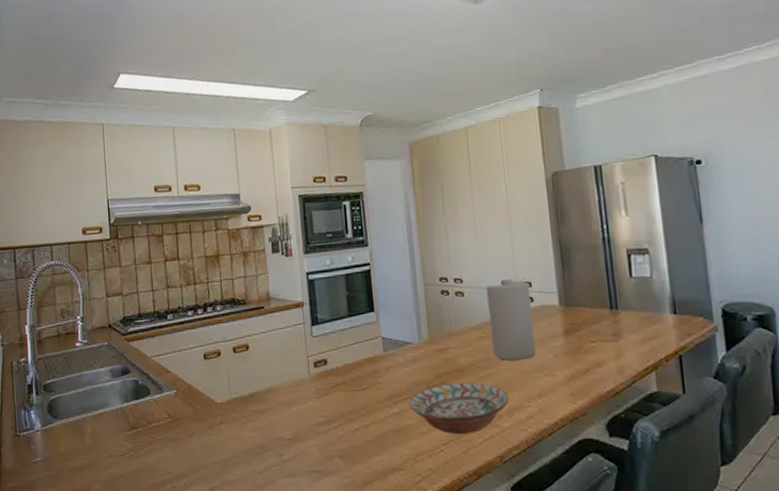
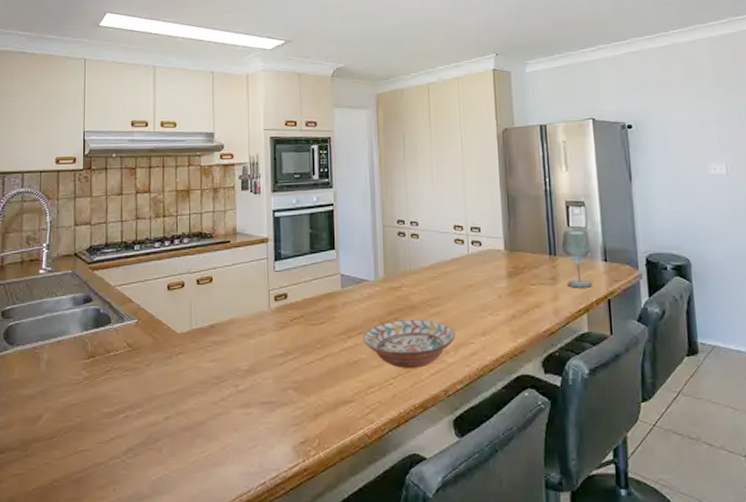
paper towel holder: present [486,278,537,360] -> none [440,223,482,299]
wine glass: none [623,280,660,344] -> present [561,230,592,288]

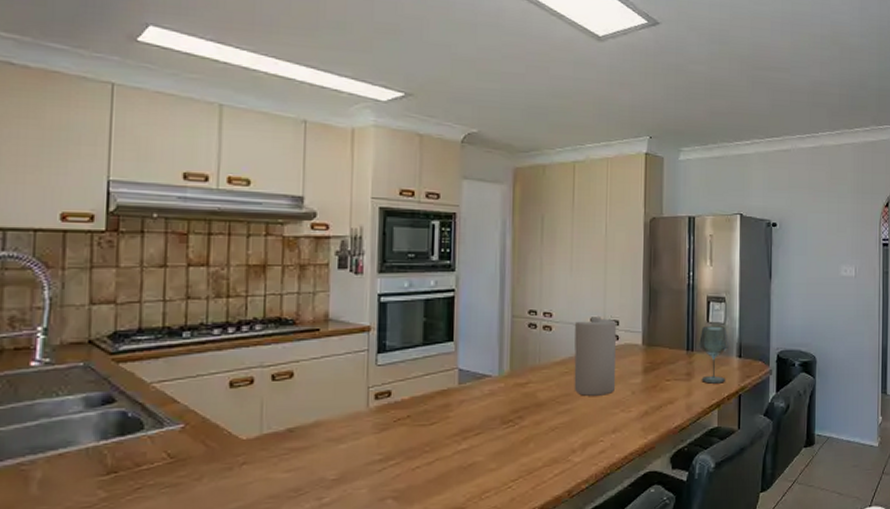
decorative bowl: present [363,320,456,368] -> none [480,418,584,470]
paper towel holder: none [440,223,482,299] -> present [574,315,616,396]

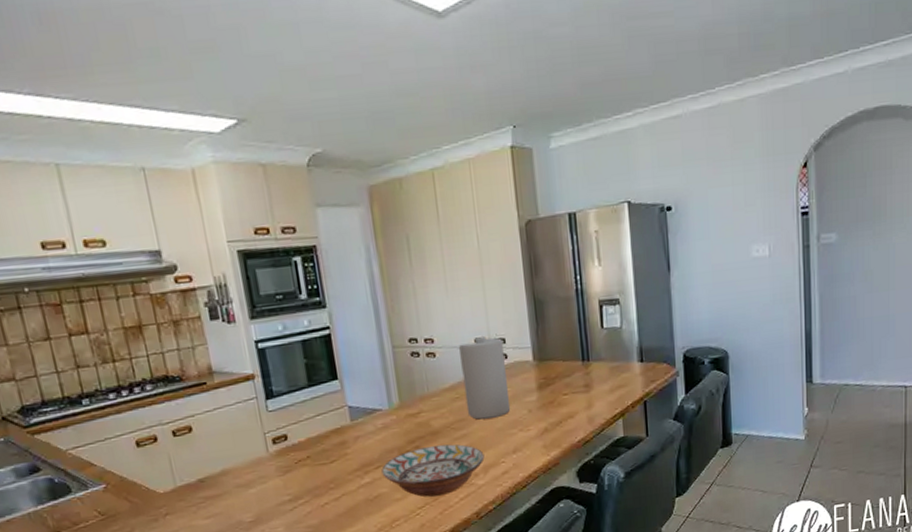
decorative bowl: none [480,418,584,470] -> present [381,444,485,498]
wine glass: present [699,326,729,384] -> none [594,331,628,393]

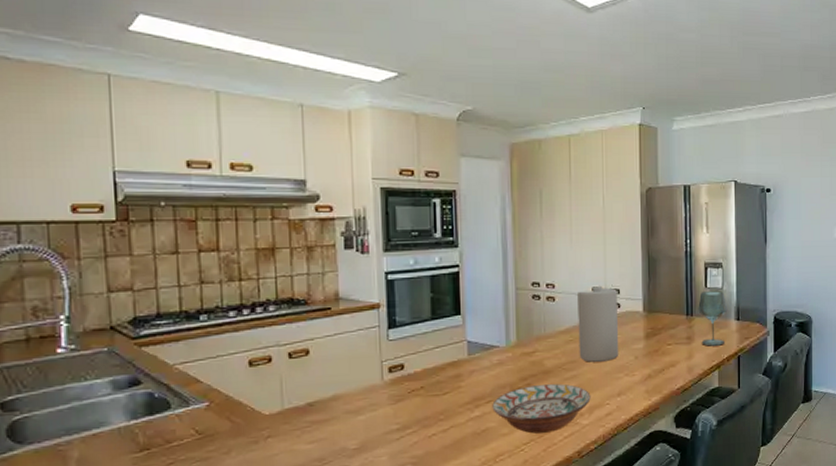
wine glass: none [594,331,628,393] -> present [698,291,727,346]

